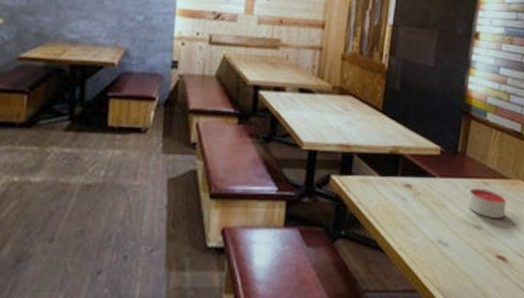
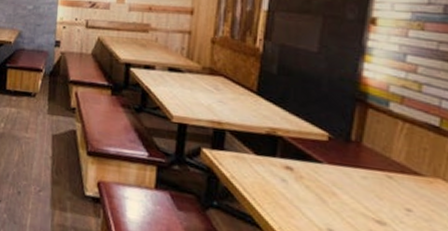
candle: present [468,188,507,219] -> none [366,180,421,218]

